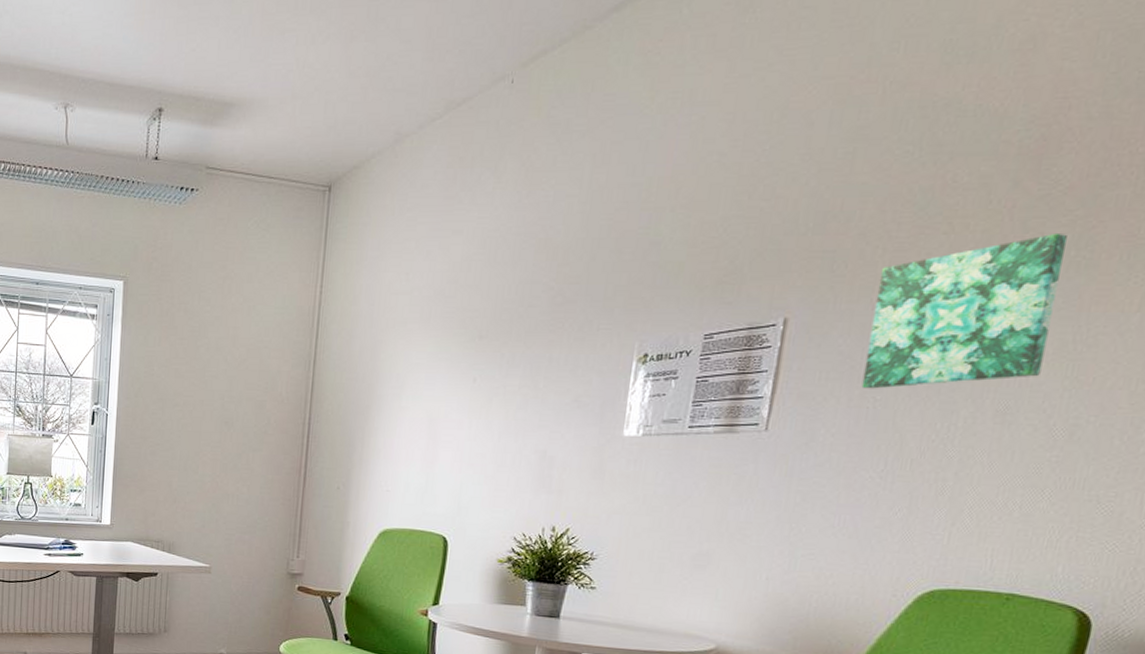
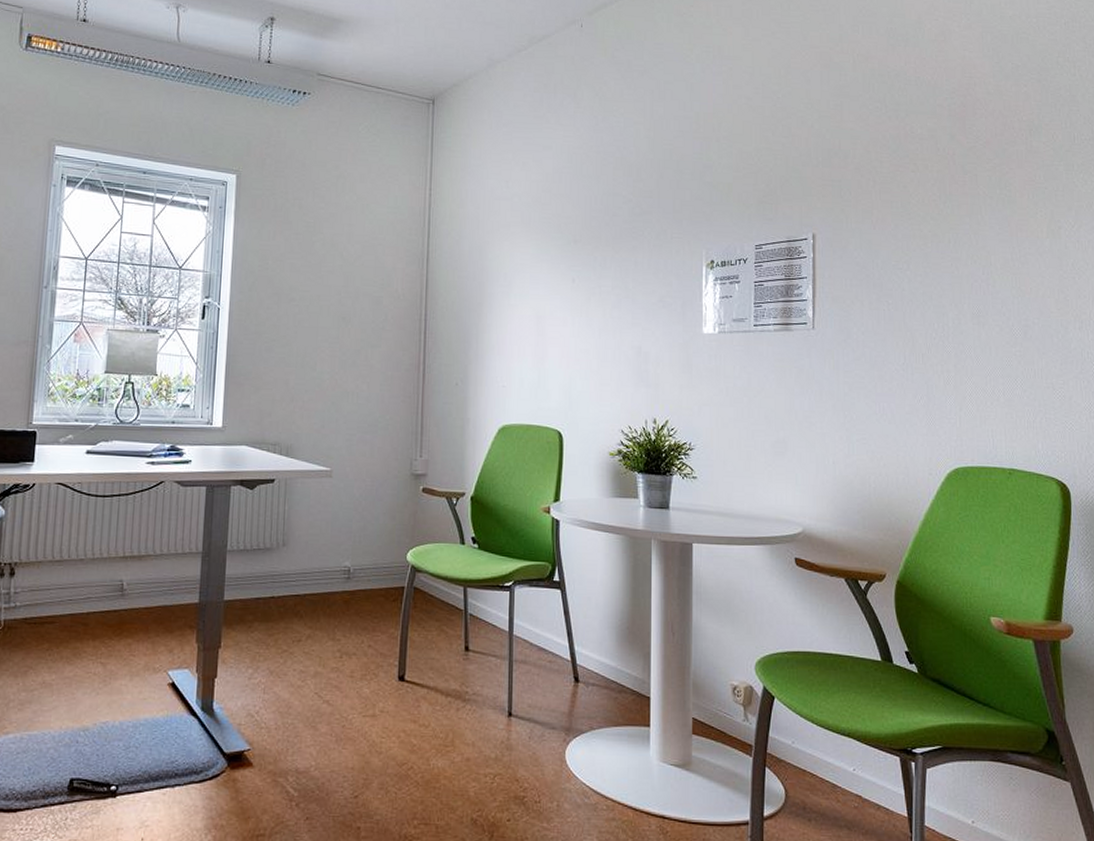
wall art: present [861,232,1067,389] -> none [875,175,996,295]

